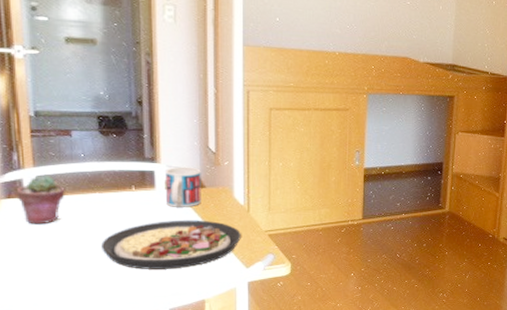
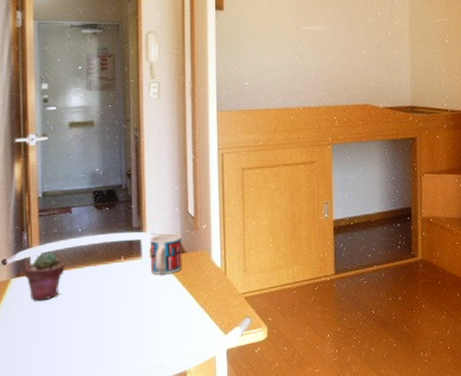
plate: present [102,220,241,269] -> none [94,286,219,341]

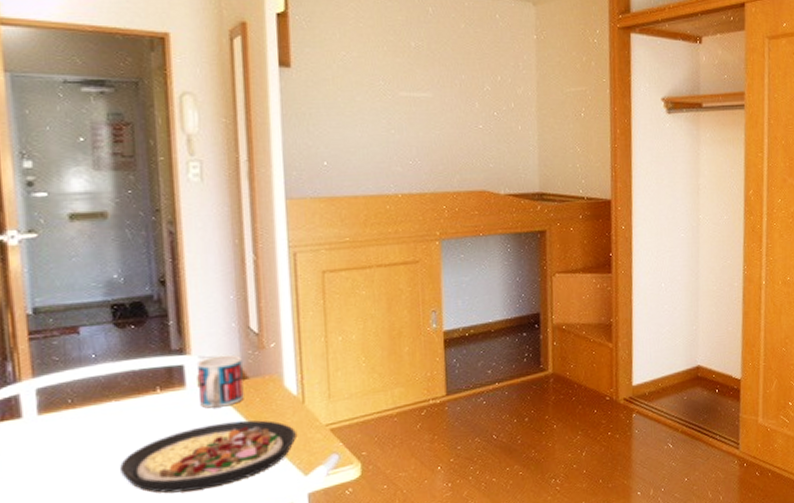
potted succulent: present [26,251,65,301] -> none [13,385,73,451]
plate: none [94,286,219,341] -> present [120,420,296,493]

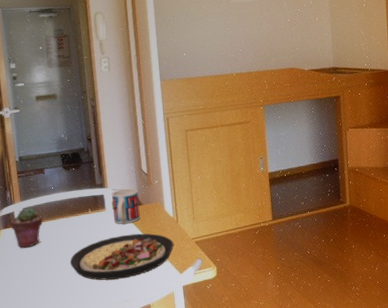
potted succulent: none [13,385,73,451] -> present [11,206,43,248]

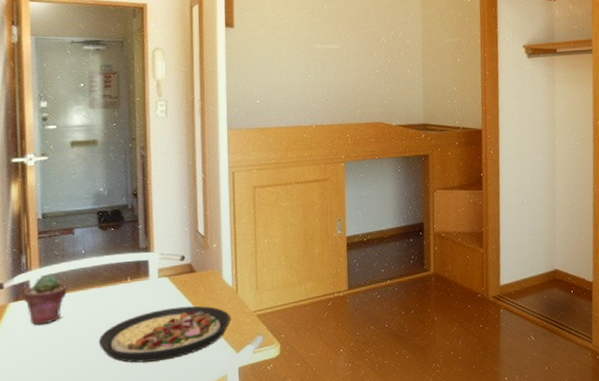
mug: present [112,188,140,224] -> none [159,252,192,295]

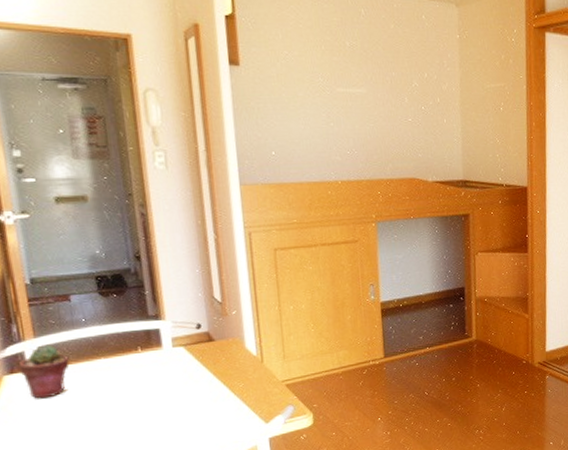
plate: present [99,306,231,363] -> none [112,376,257,436]

